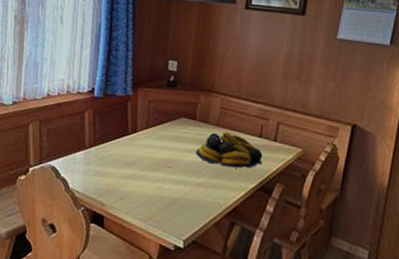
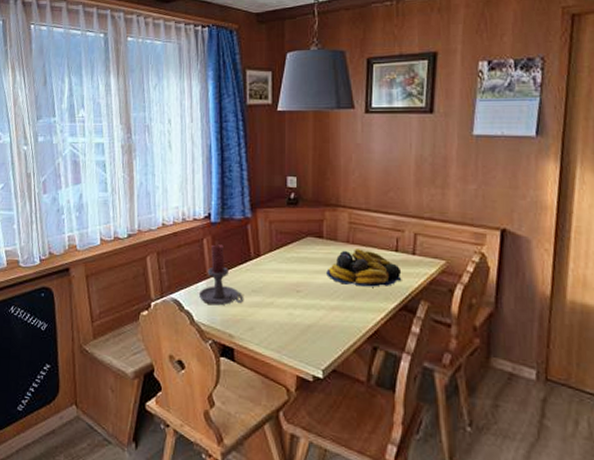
candle holder: none [75,117,118,175] -> present [198,244,244,306]

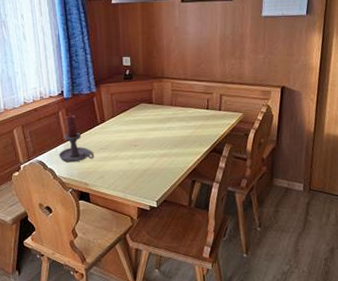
fruit bowl: present [326,249,402,287] -> none [156,109,212,138]

